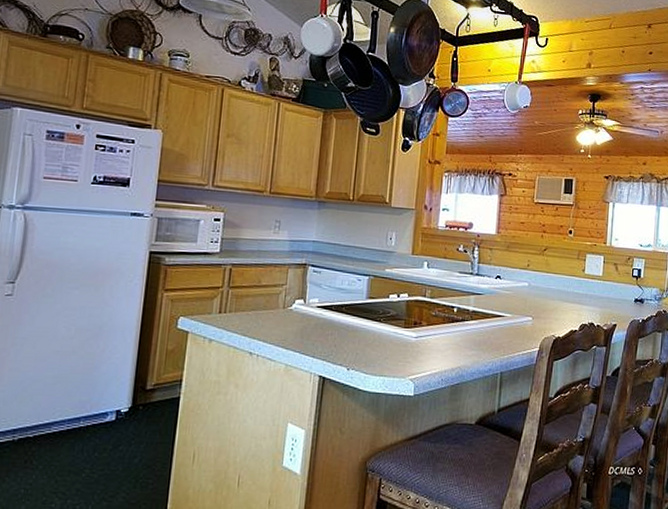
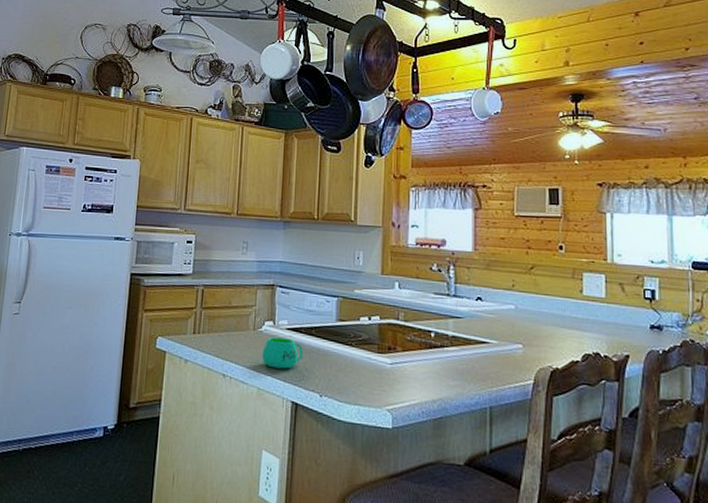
mug: none [290,315,333,345] -> present [262,337,303,369]

